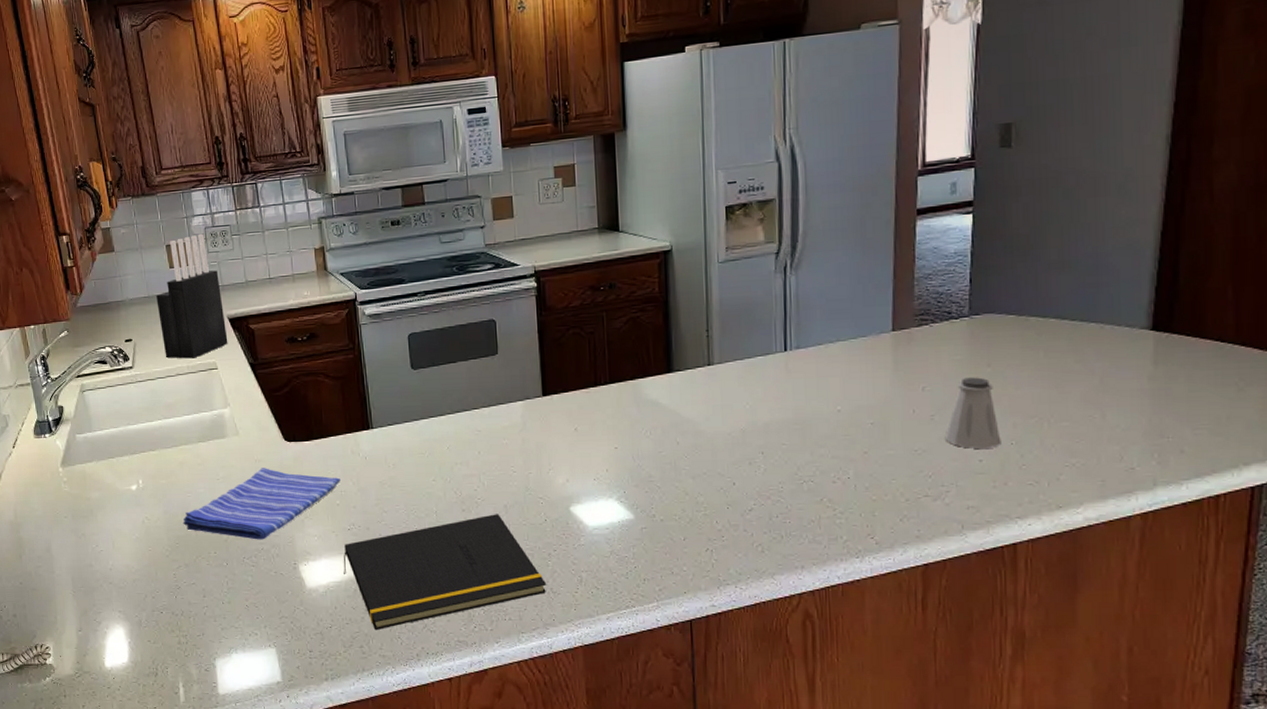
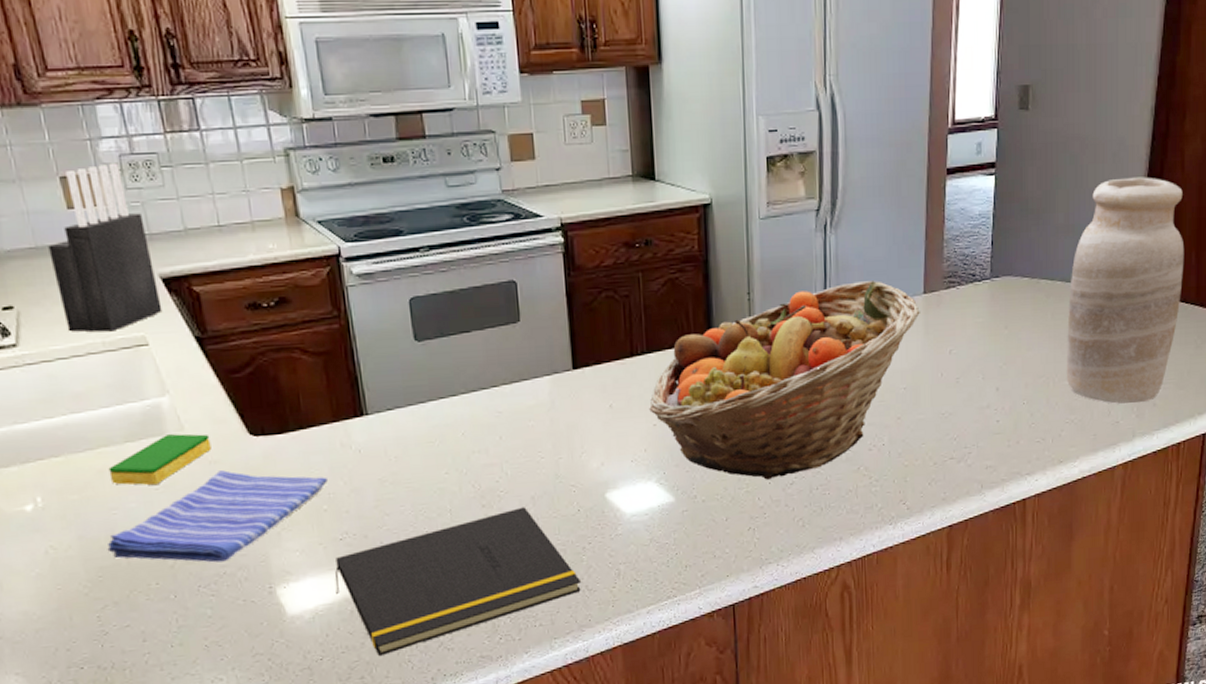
dish sponge: none [187,437,257,476] -> present [108,433,212,486]
fruit basket: none [611,319,888,505] -> present [649,281,920,480]
saltshaker: present [946,377,1001,449] -> none [969,339,1015,410]
vase: none [1064,208,1218,450] -> present [1066,177,1185,404]

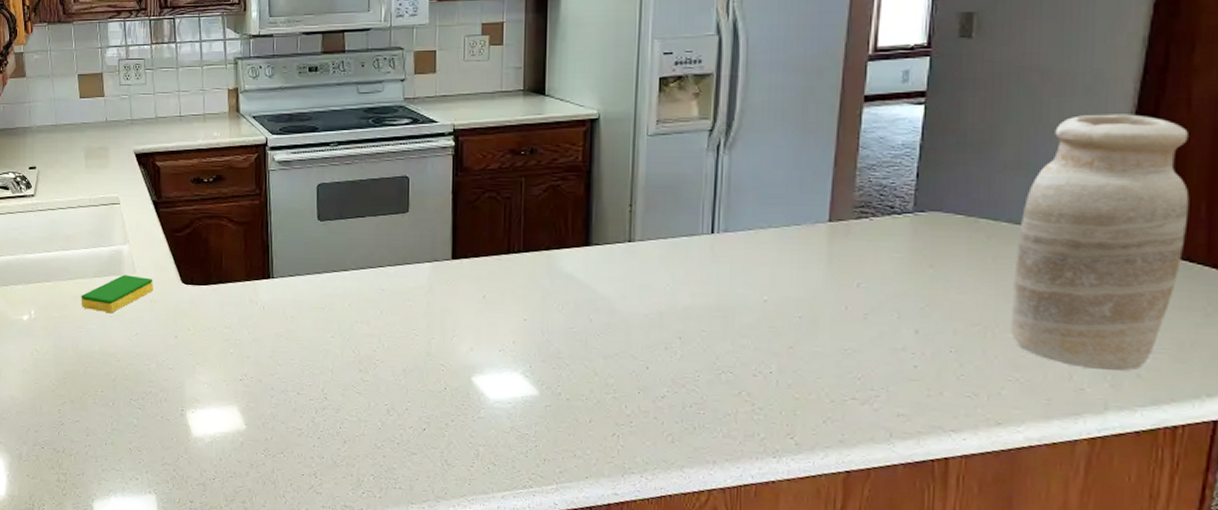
knife block: present [48,162,163,332] -> none [64,65,133,191]
dish towel: present [107,470,328,563] -> none [72,309,236,383]
notepad: present [335,507,582,657] -> none [232,377,442,487]
fruit basket: present [649,281,920,480] -> none [521,203,823,389]

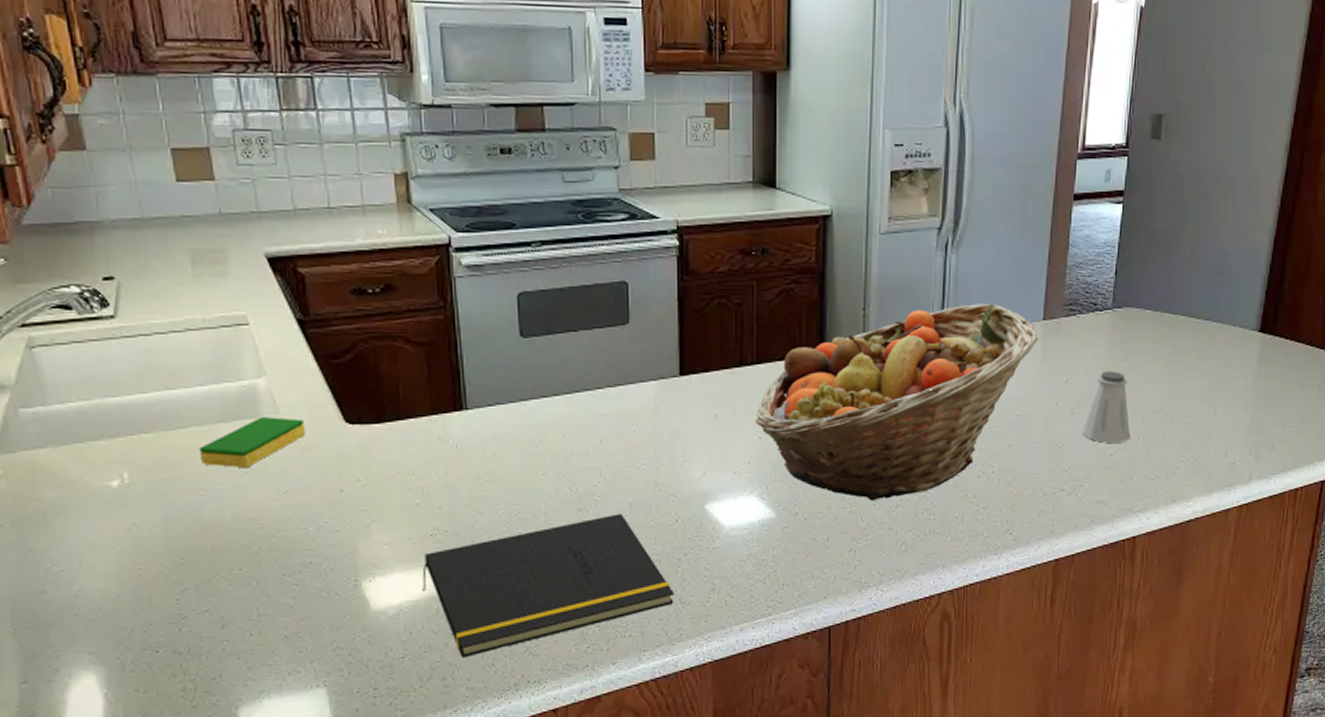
notepad: none [232,377,442,487] -> present [422,514,675,659]
fruit basket: none [521,203,823,389] -> present [755,304,1038,501]
saltshaker: none [879,277,940,354] -> present [1083,371,1131,443]
vase: present [1010,114,1190,372] -> none [1184,214,1314,446]

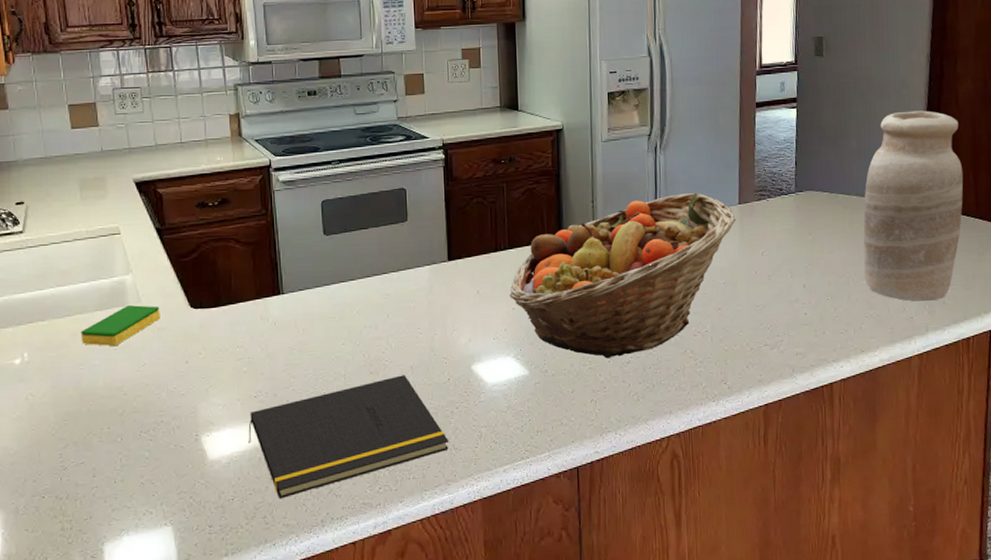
saltshaker: present [1083,371,1131,443] -> none [780,243,820,304]
vase: none [1184,214,1314,446] -> present [863,110,964,302]

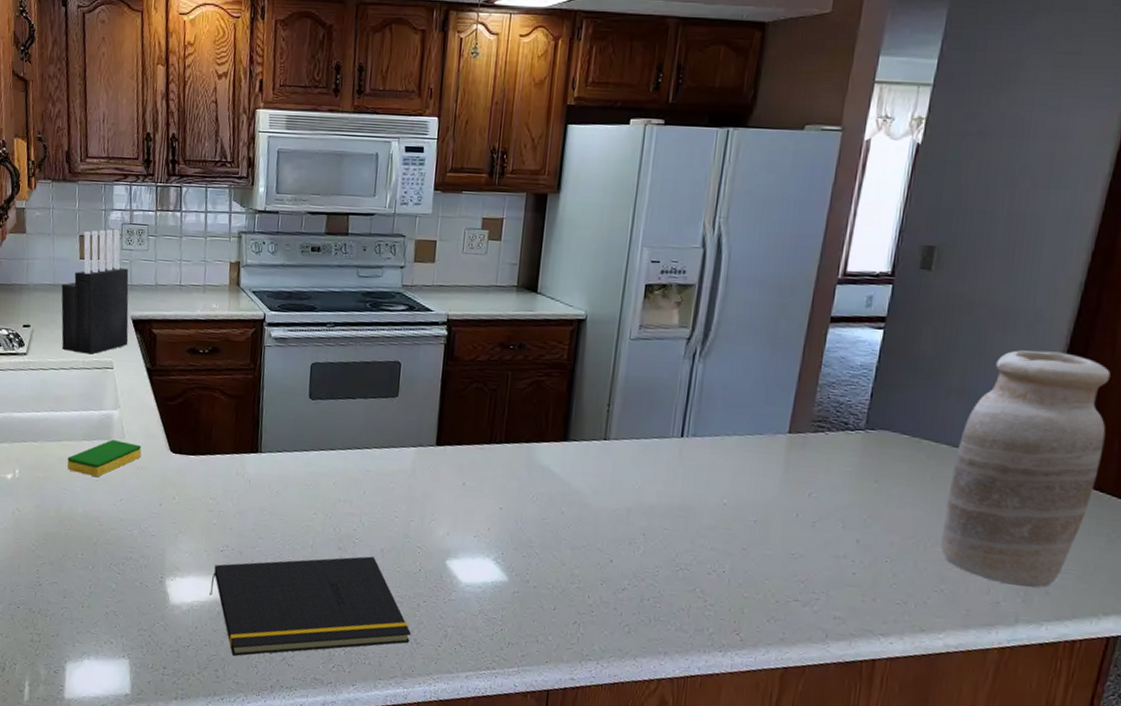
knife block: none [54,94,133,223] -> present [61,229,129,355]
fruit basket: present [509,193,736,359] -> none [498,410,782,581]

